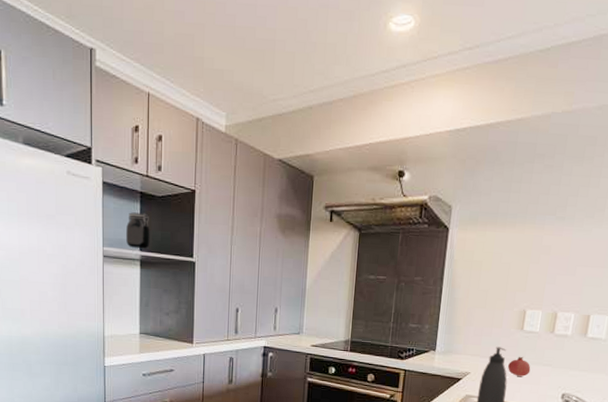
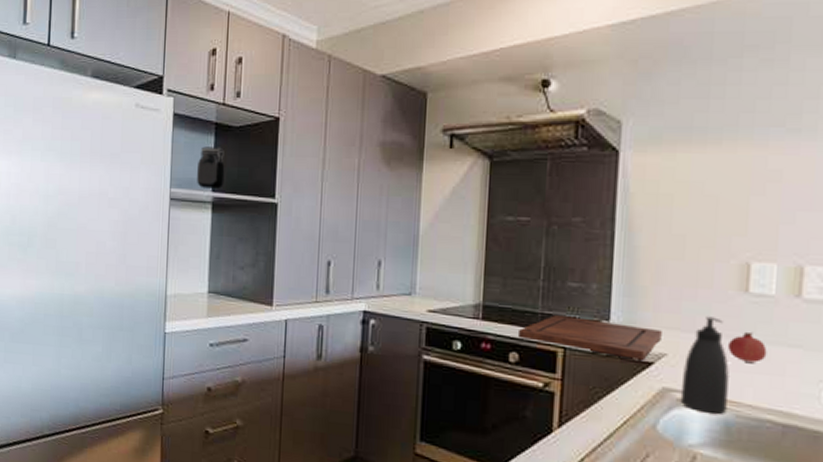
cutting board: none [374,346,468,377] -> present [517,314,662,360]

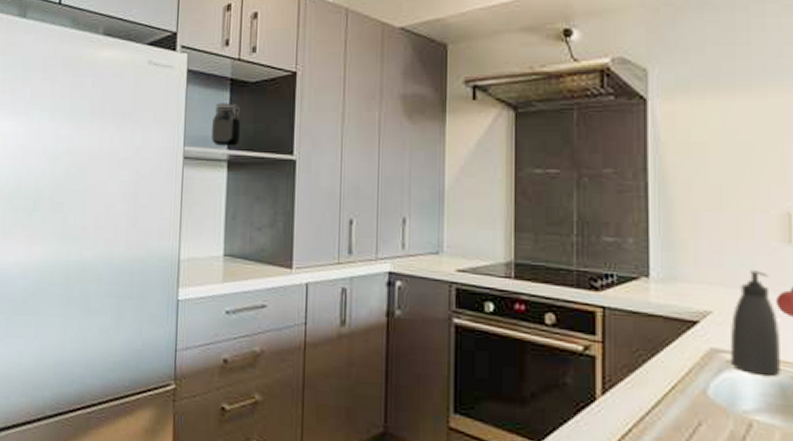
cutting board: present [517,314,662,360] -> none [552,271,705,319]

